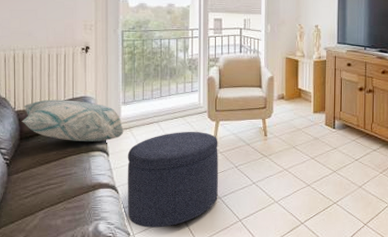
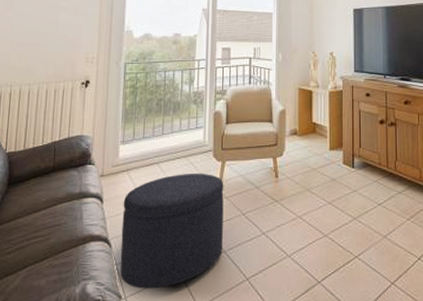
decorative pillow: present [21,99,124,142] -> none [11,139,121,187]

